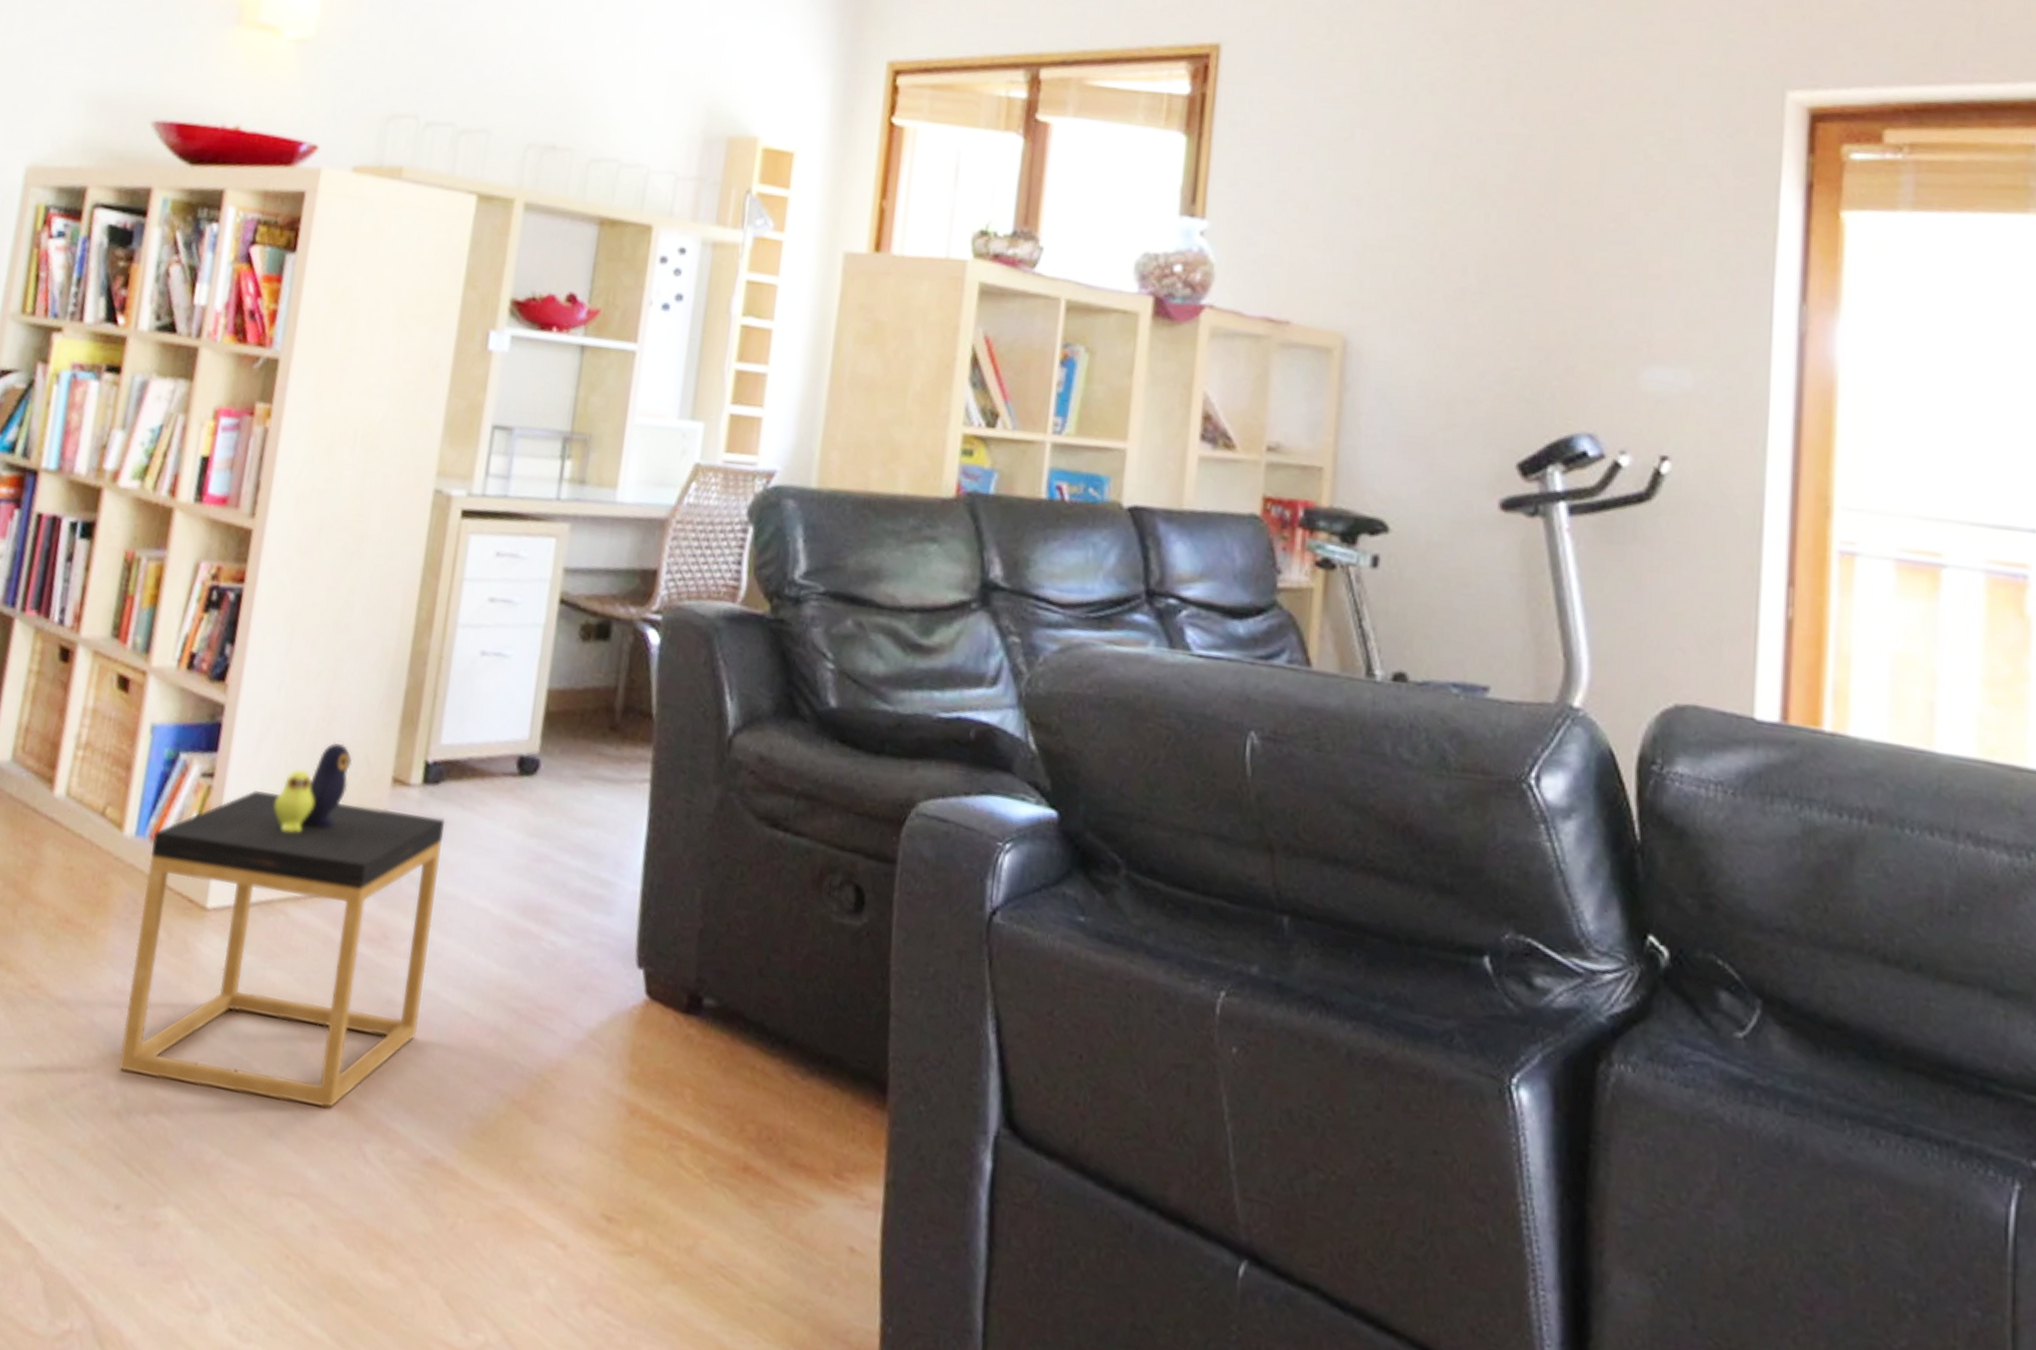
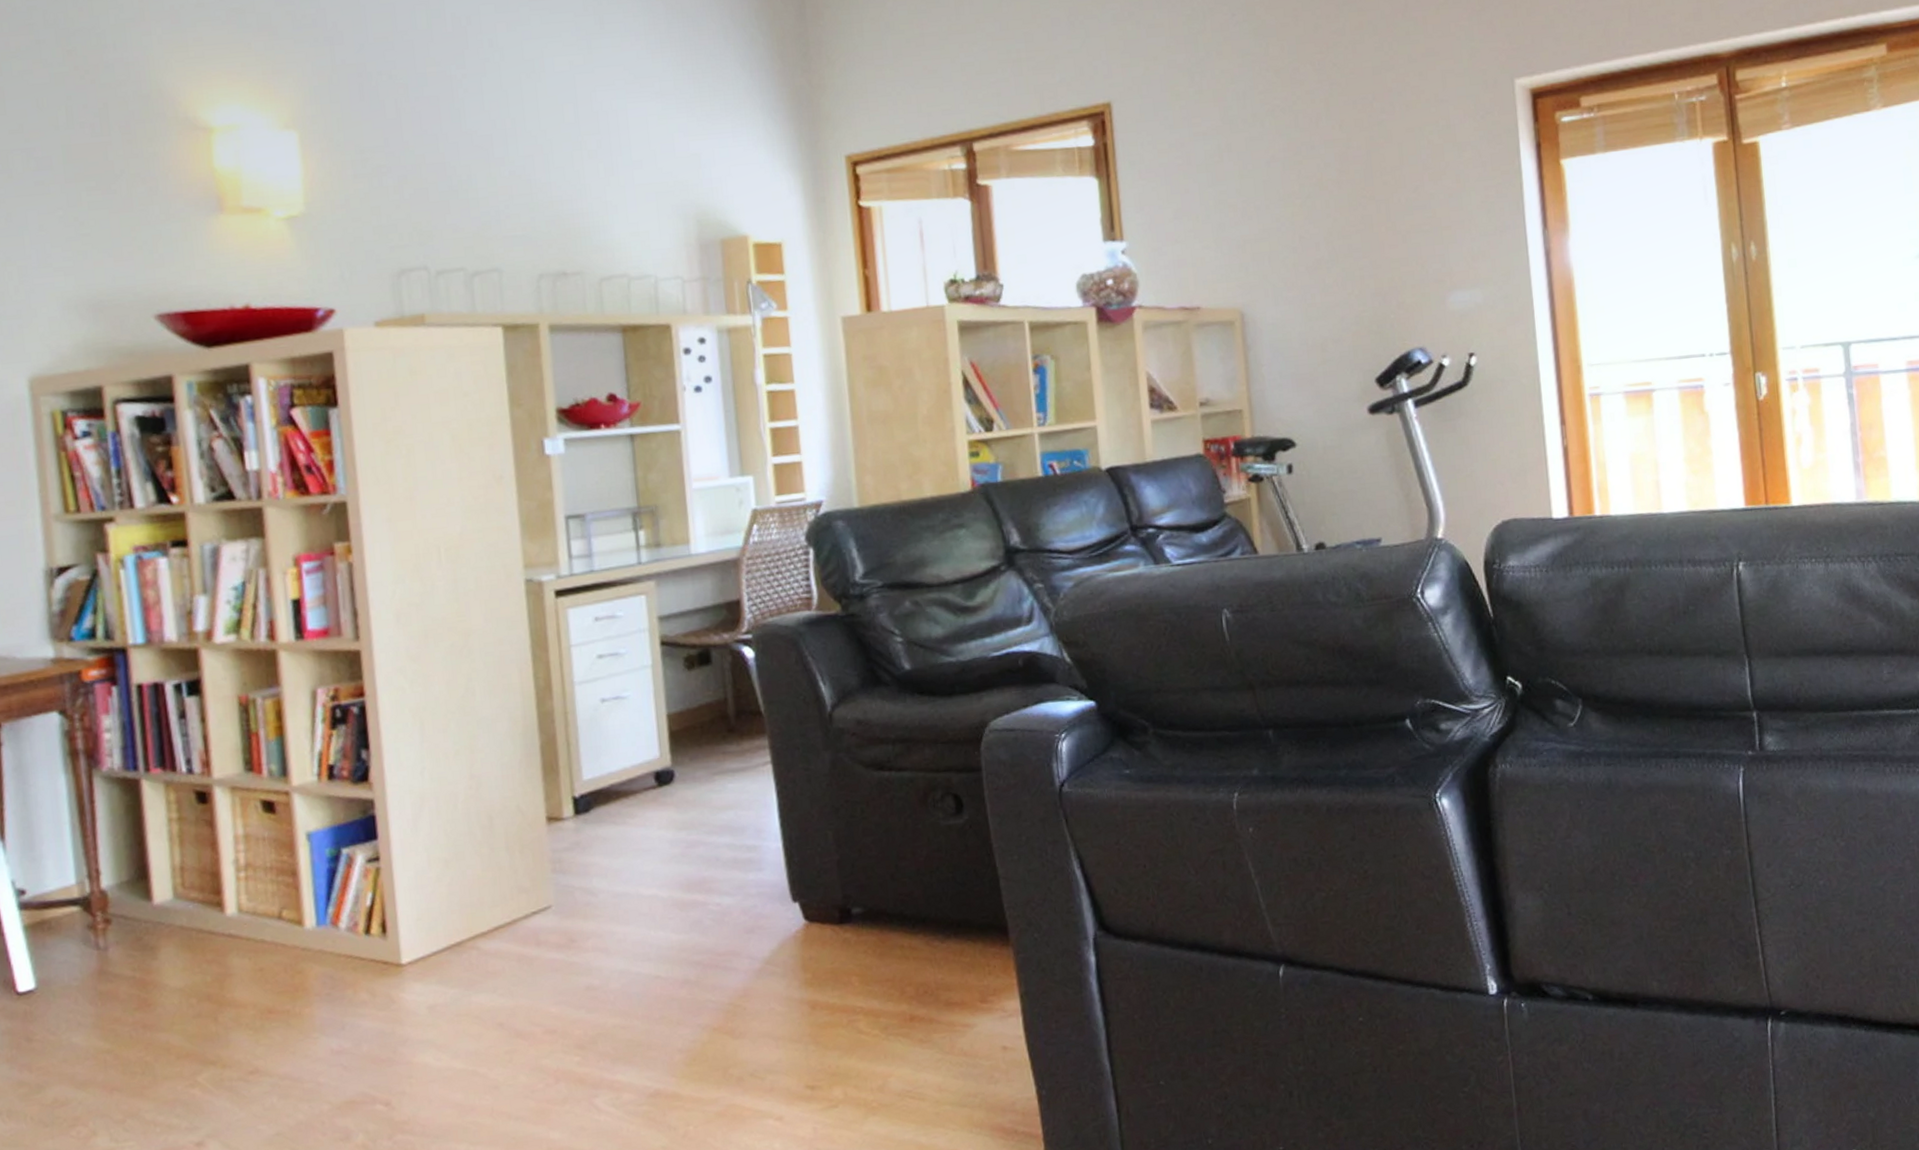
side table: present [118,742,446,1109] -> none [334,802,619,1112]

